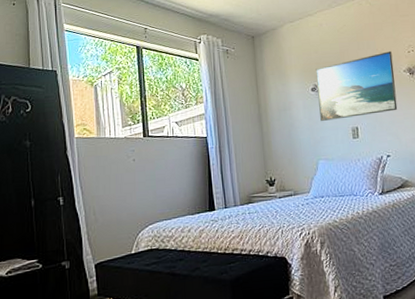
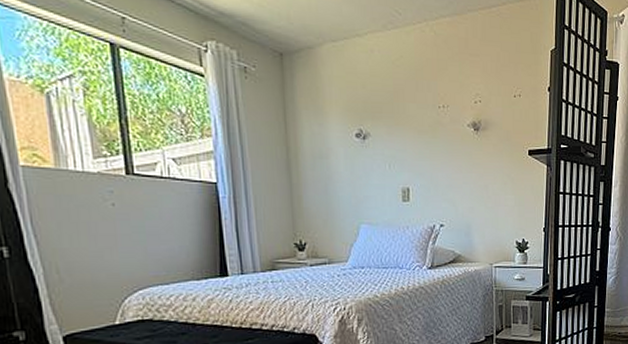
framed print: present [315,51,398,121] -> none [362,98,457,177]

